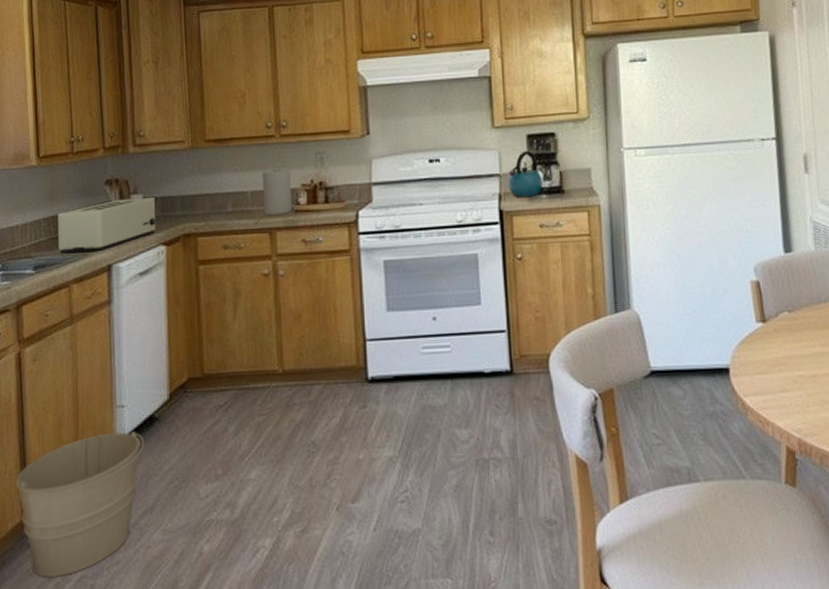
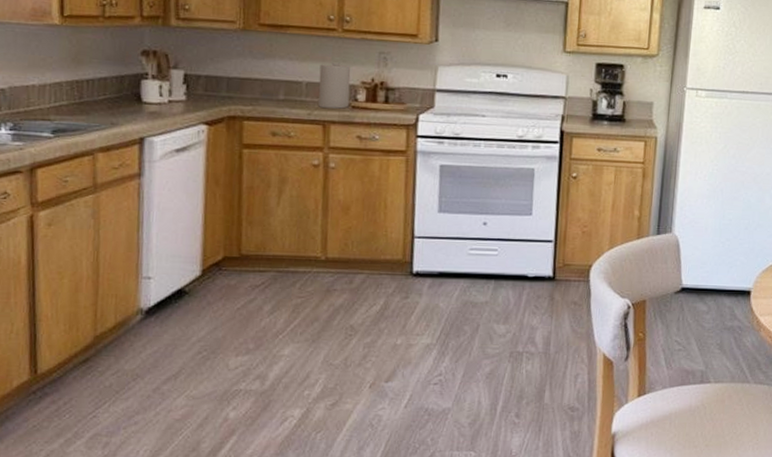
bucket: present [16,430,144,578] -> none [24,302,172,433]
toaster: present [57,198,156,254] -> none [82,72,199,122]
kettle: present [508,150,543,198] -> none [572,78,606,122]

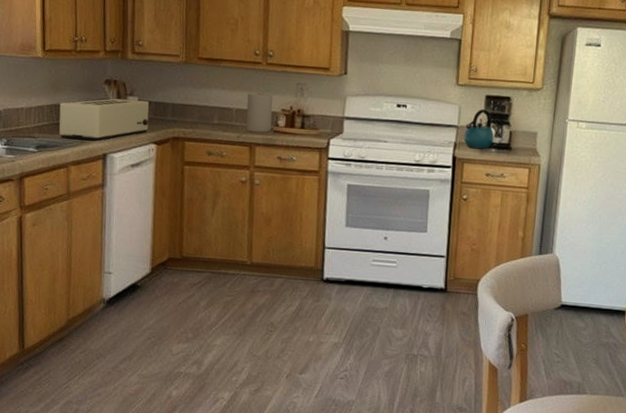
toaster: none [82,72,199,122] -> present [59,98,150,141]
kettle: none [572,78,606,122] -> present [463,109,494,150]

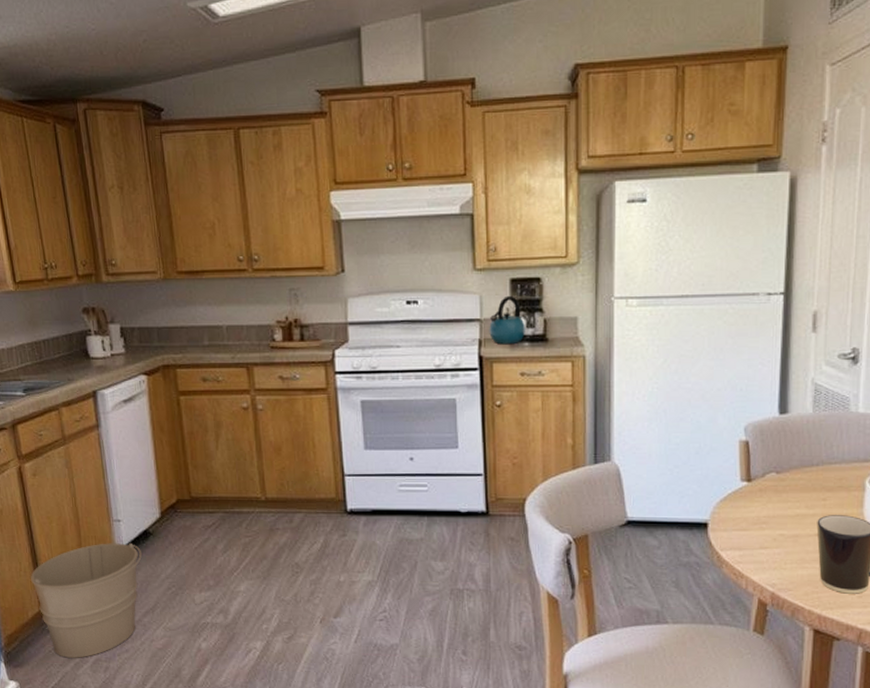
bucket: none [14,292,127,400] -> present [31,542,142,658]
toaster: present [59,98,150,141] -> none [40,328,135,378]
paper towel holder: present [246,92,273,133] -> none [236,303,268,351]

